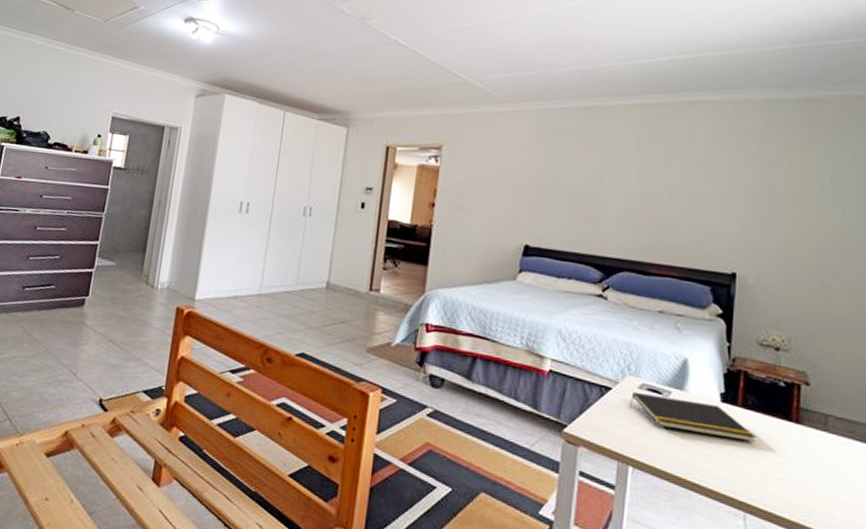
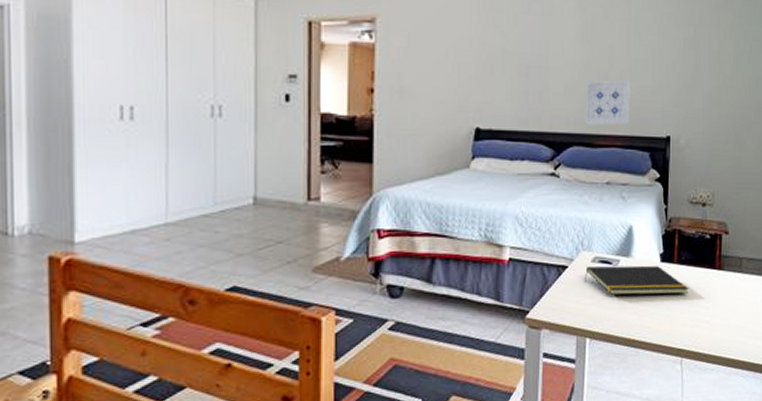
wall art: none [638,212,691,256] -> present [585,80,630,125]

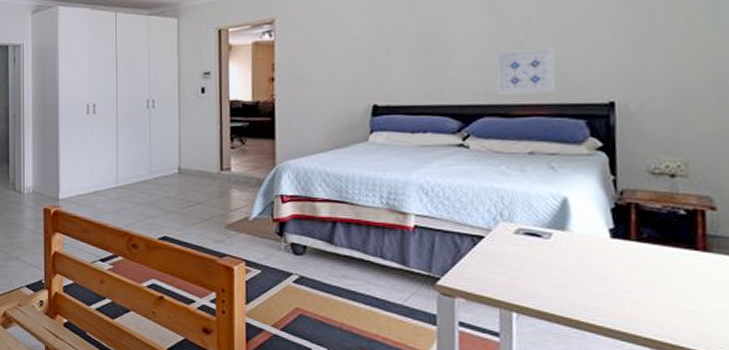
notepad: present [585,265,689,296] -> none [507,237,657,276]

